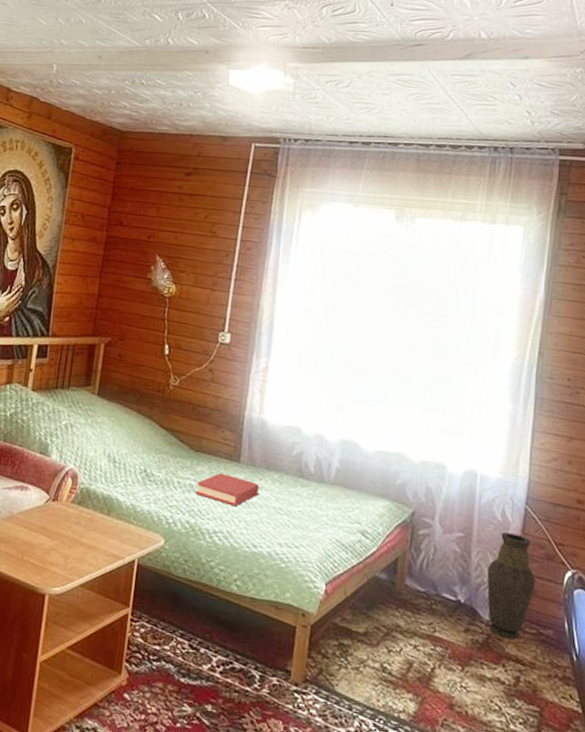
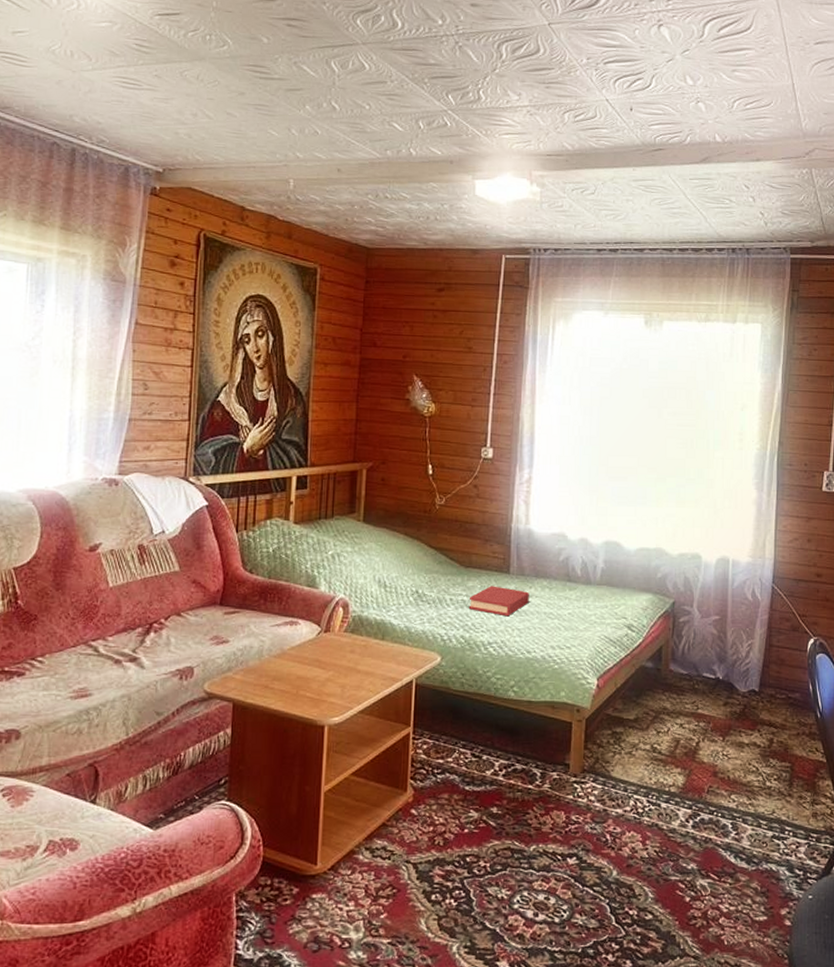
vase: present [487,532,536,640] -> none [741,611,784,707]

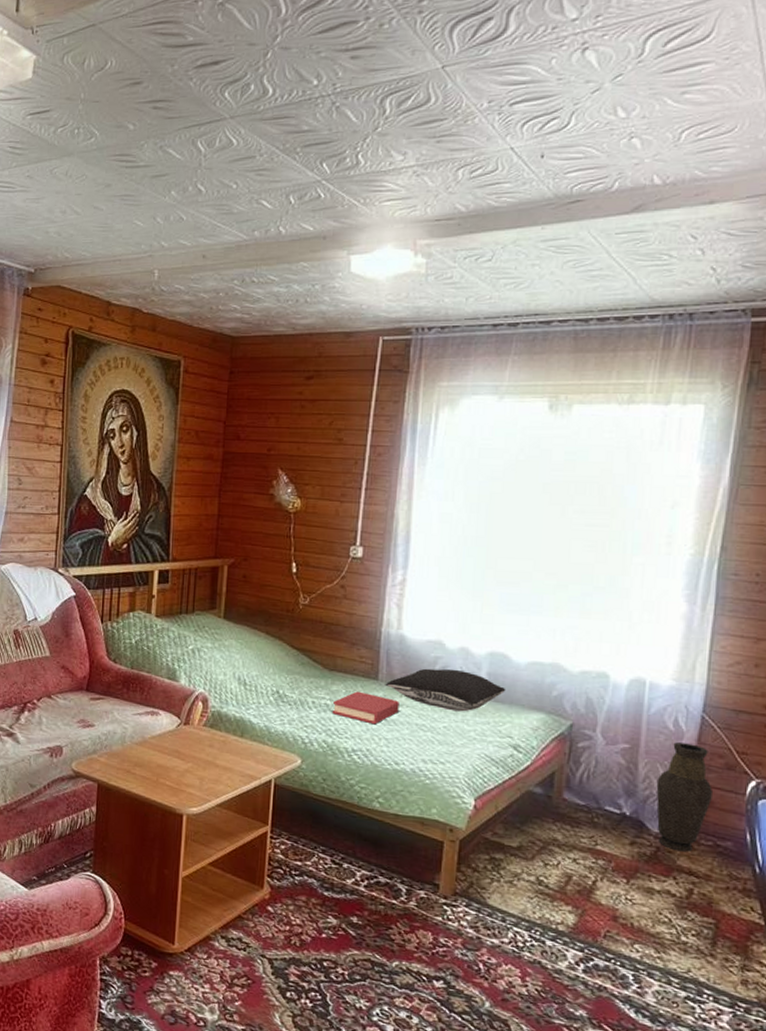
pillow: none [516,559,620,598] -> present [385,668,506,712]
vase: none [741,611,784,707] -> present [656,742,714,852]

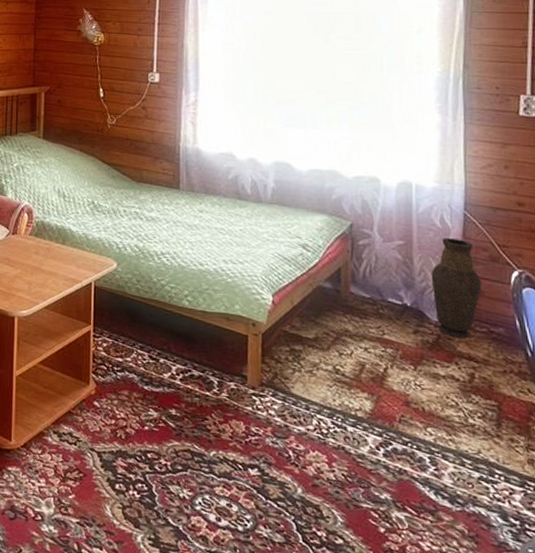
hardback book: present [332,691,399,725] -> none [141,200,200,230]
pillow: present [385,668,506,712] -> none [186,177,292,216]

